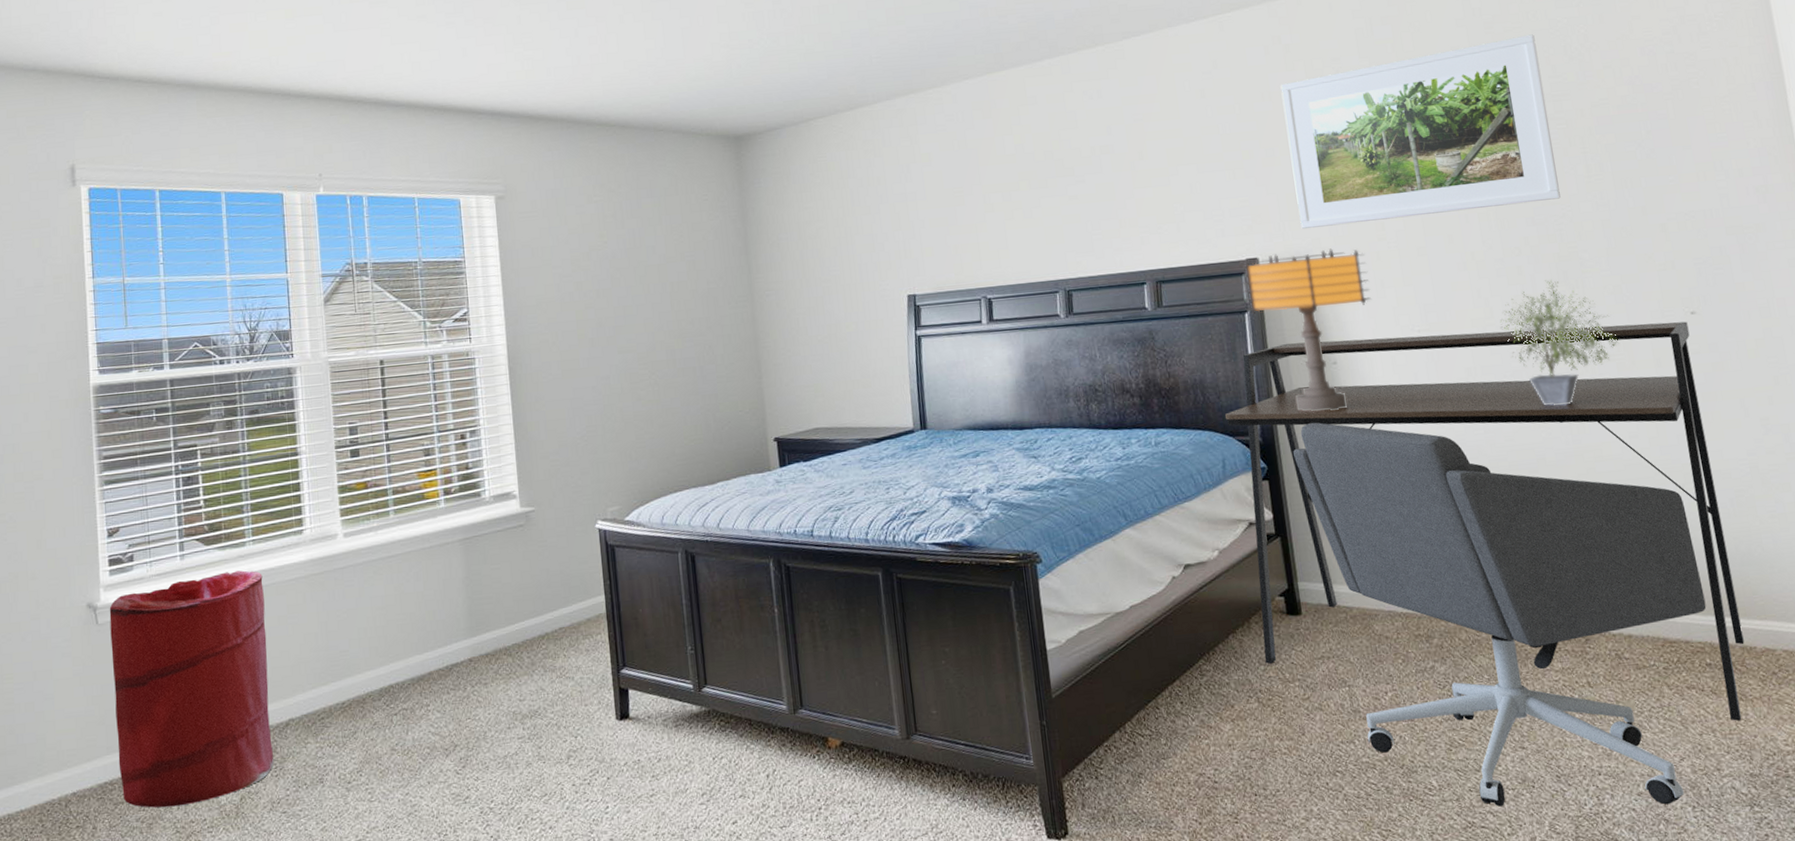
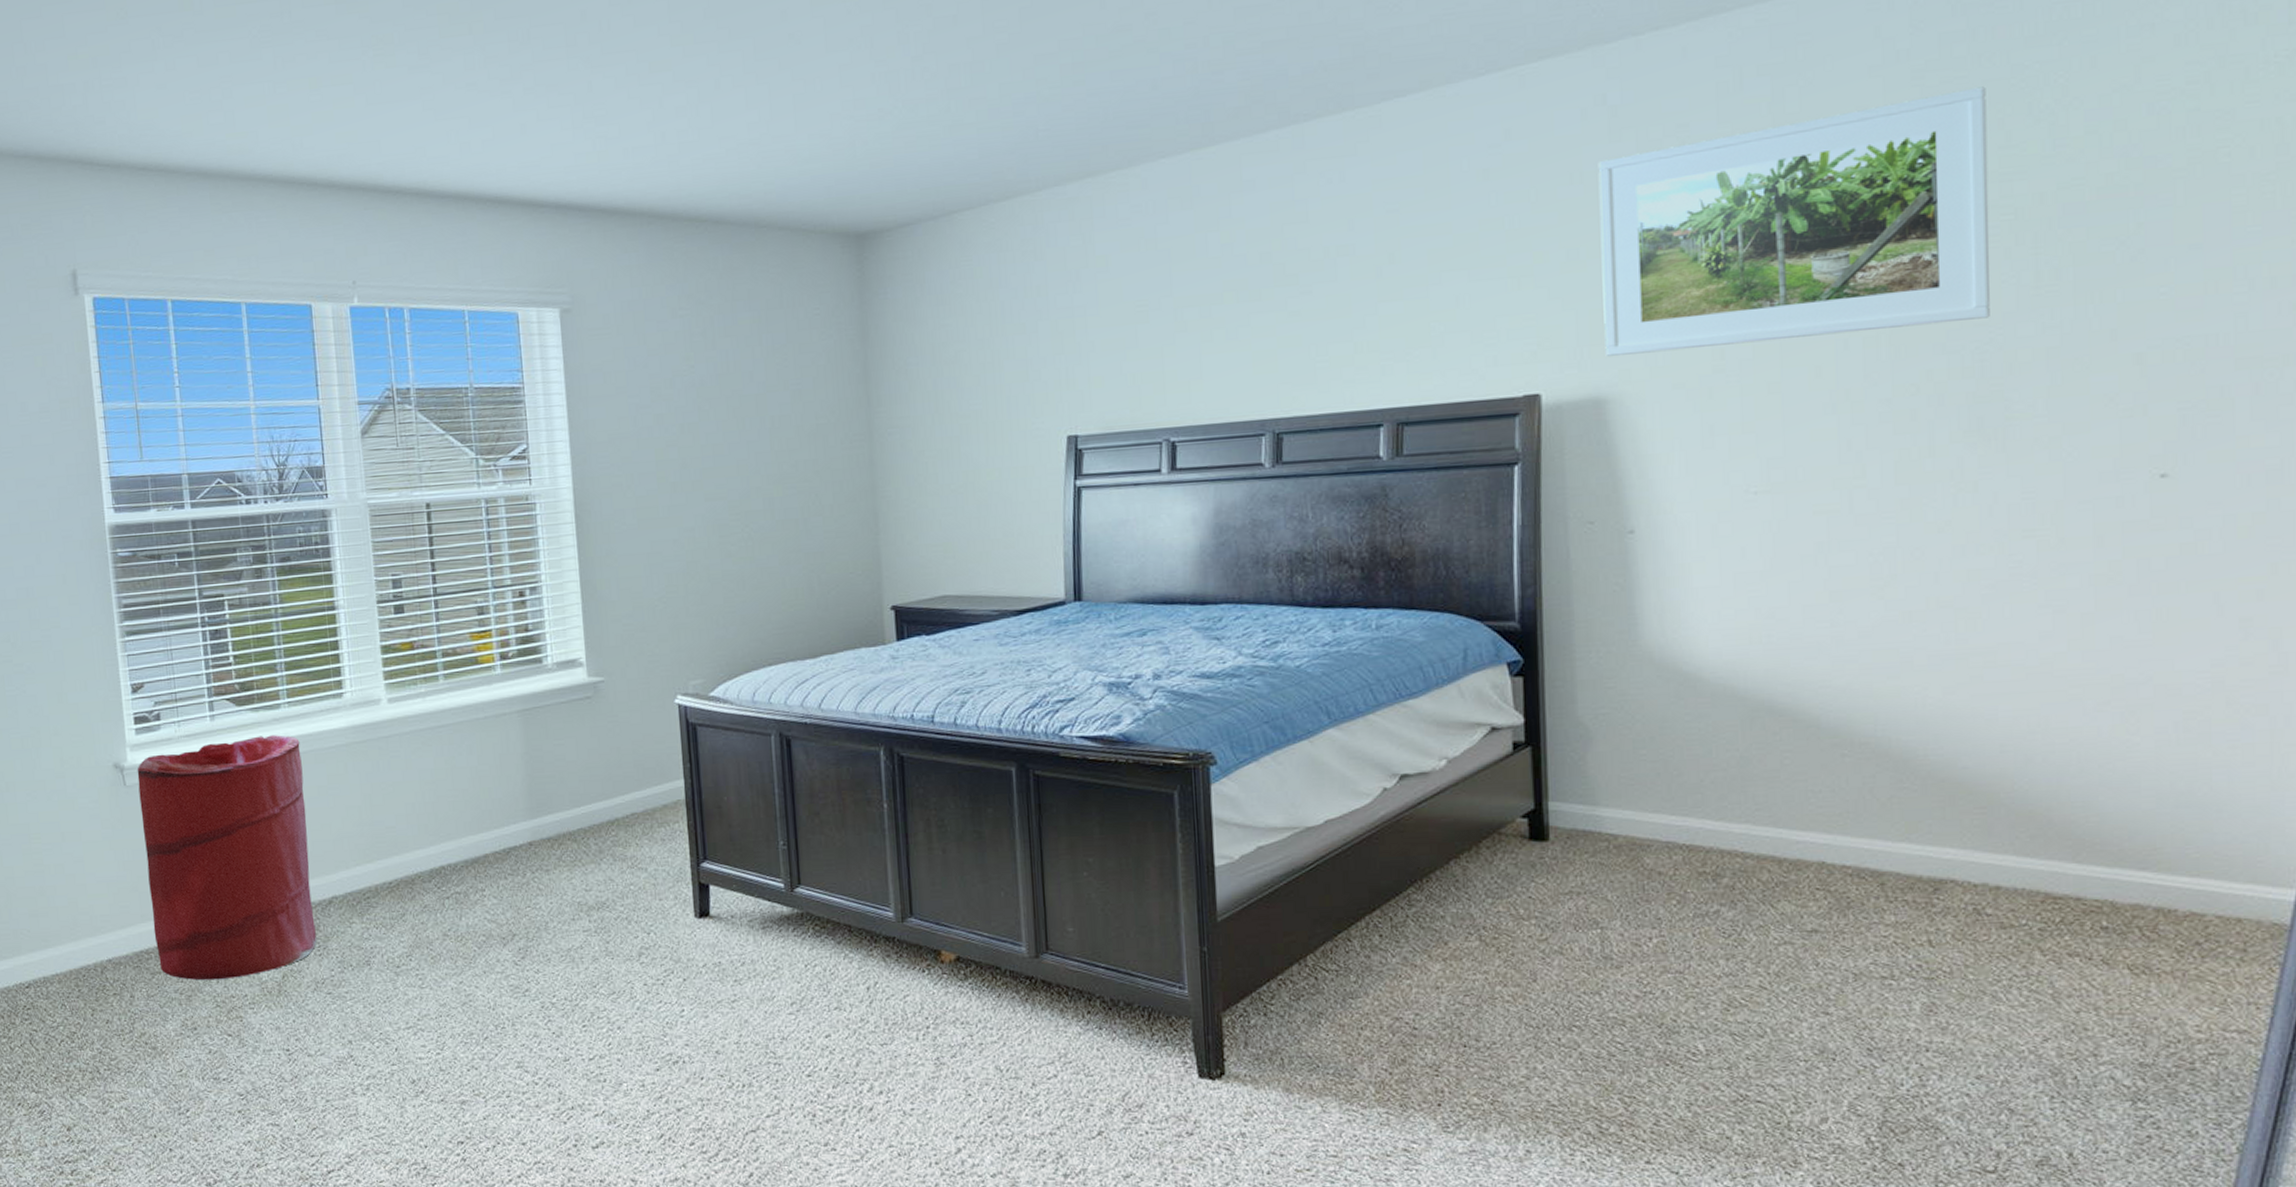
desk: present [1225,321,1744,721] -> none [1474,487,2161,999]
table lamp: present [1242,248,1371,412] -> none [1514,383,1693,593]
office chair: present [1293,422,1707,807] -> none [1561,607,2114,1092]
potted plant: present [1500,279,1619,406] -> none [1874,427,2045,594]

